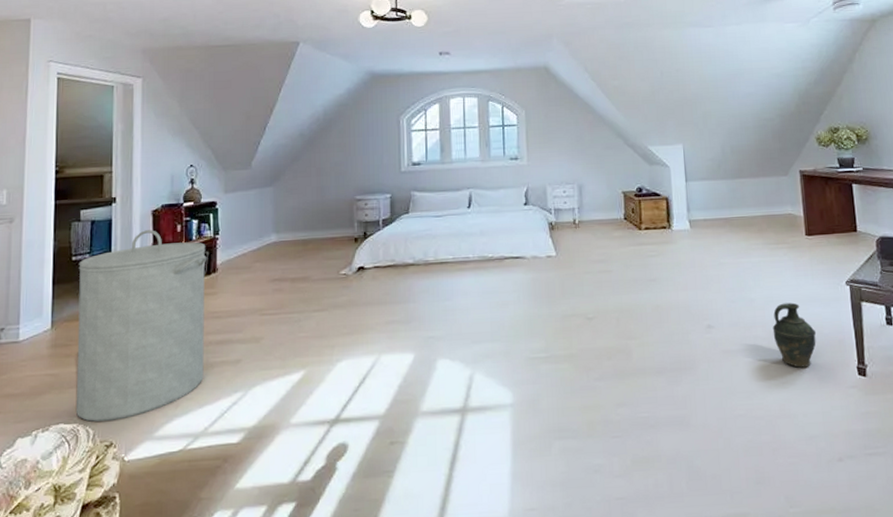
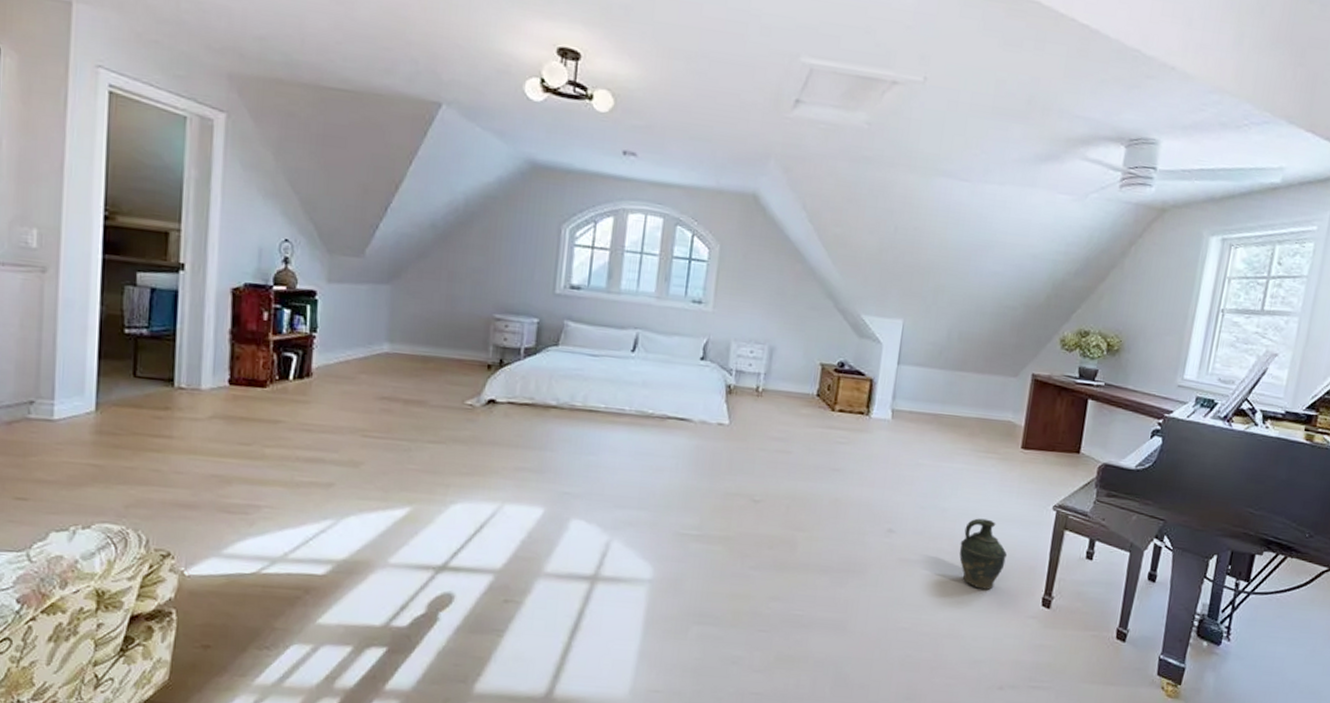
laundry hamper: present [75,230,207,422] -> none [125,311,300,529]

